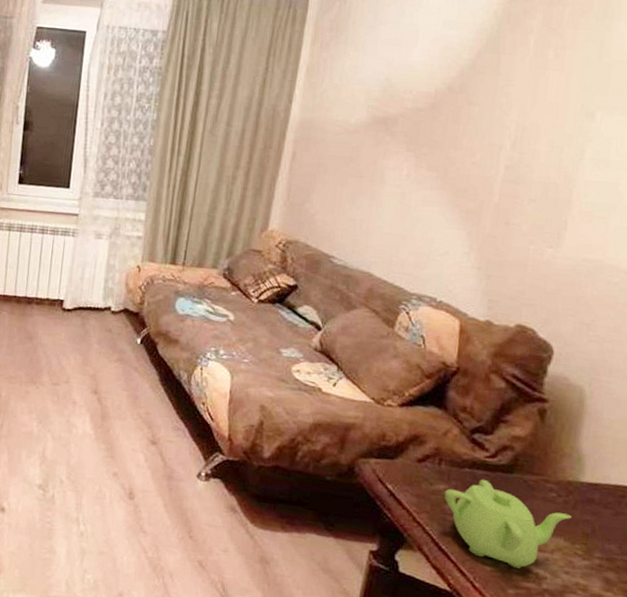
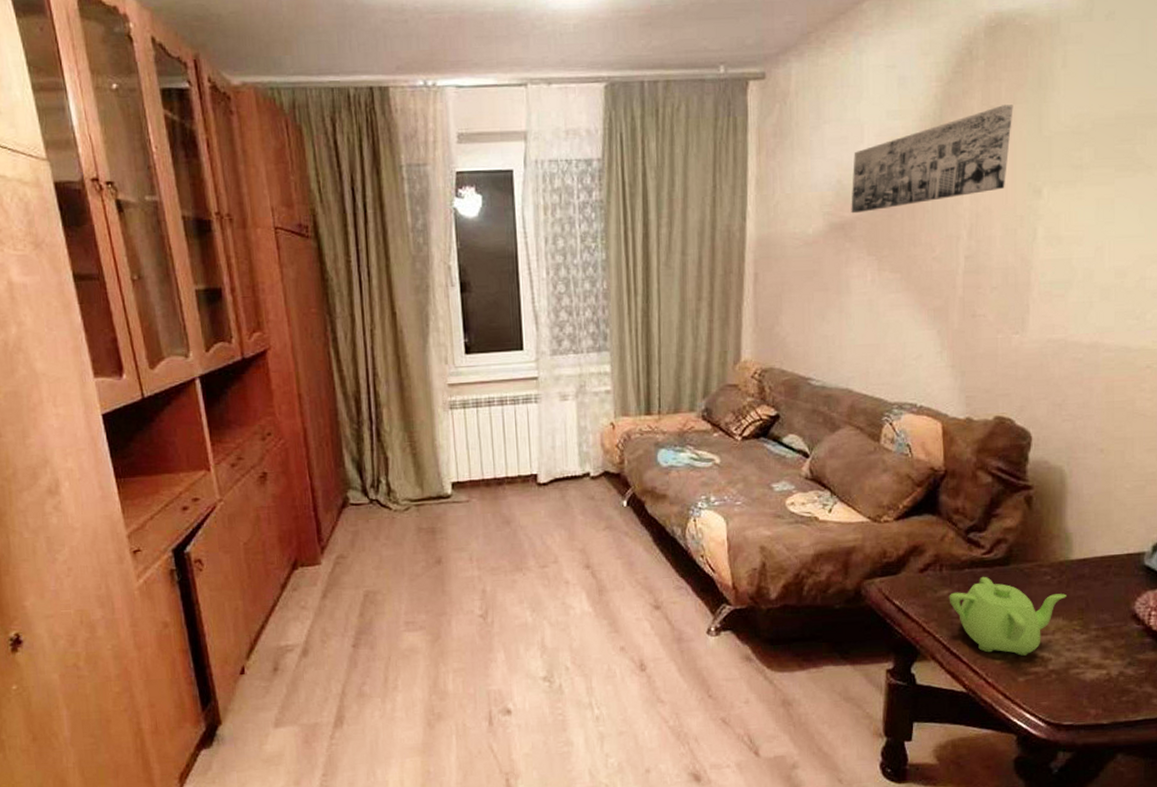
wall art: none [395,28,575,111] -> present [851,105,1013,214]

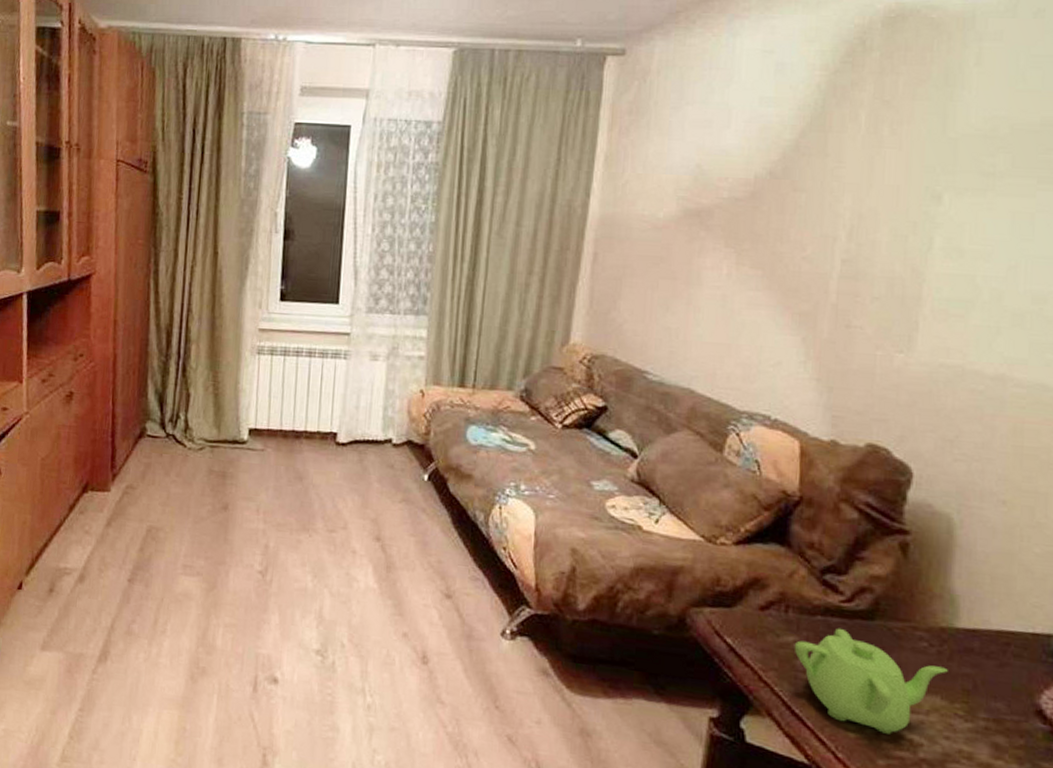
wall art: present [851,105,1013,214] -> none [709,100,912,202]

